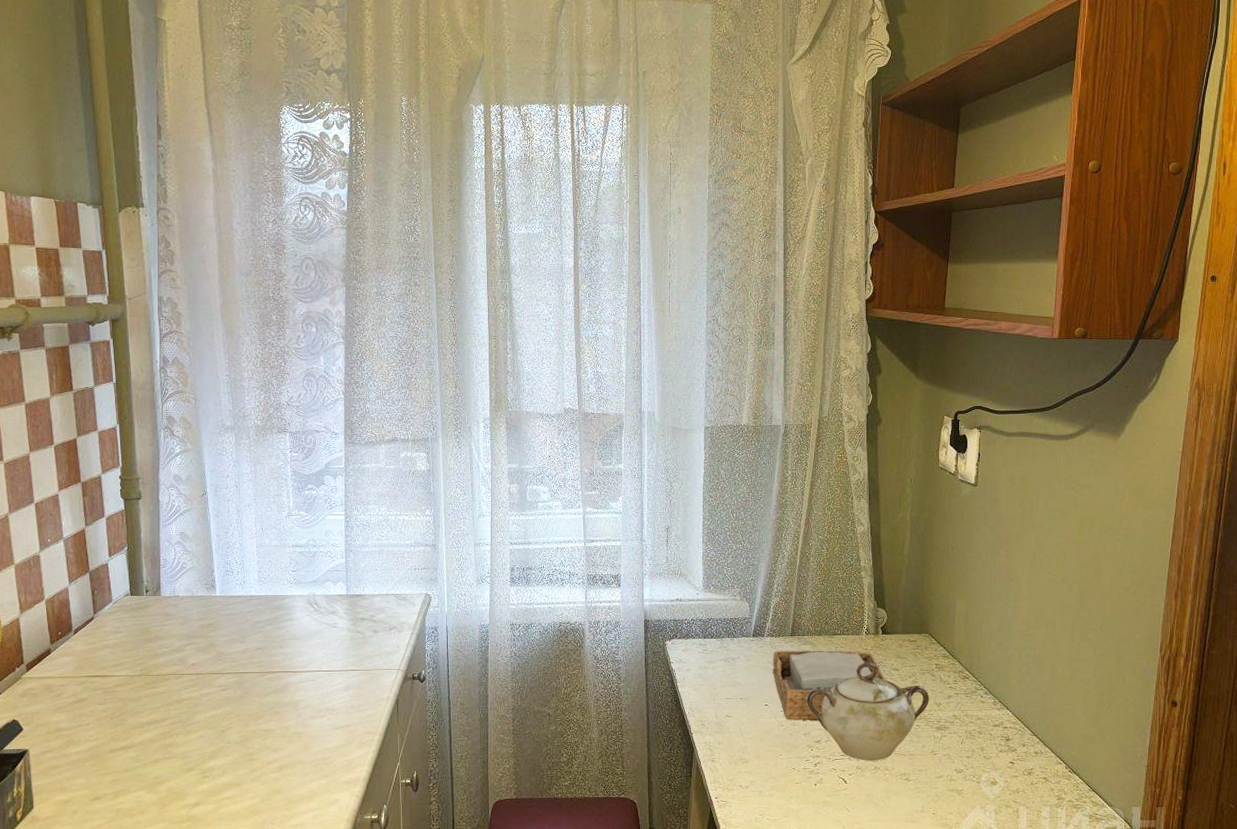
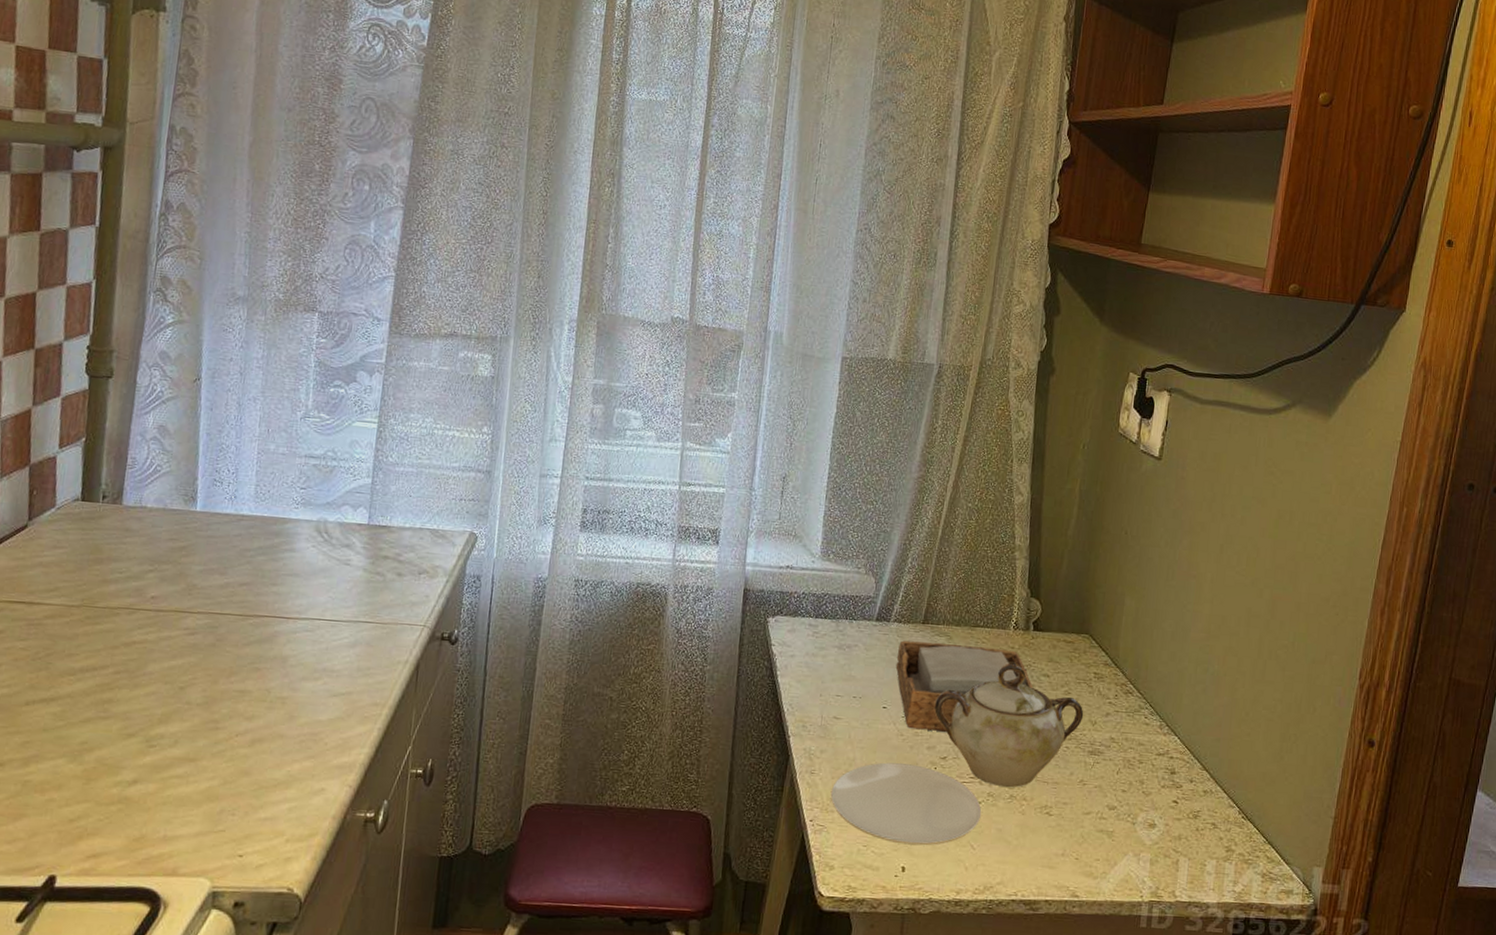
plate: none [729,748,853,812] -> present [830,762,982,846]

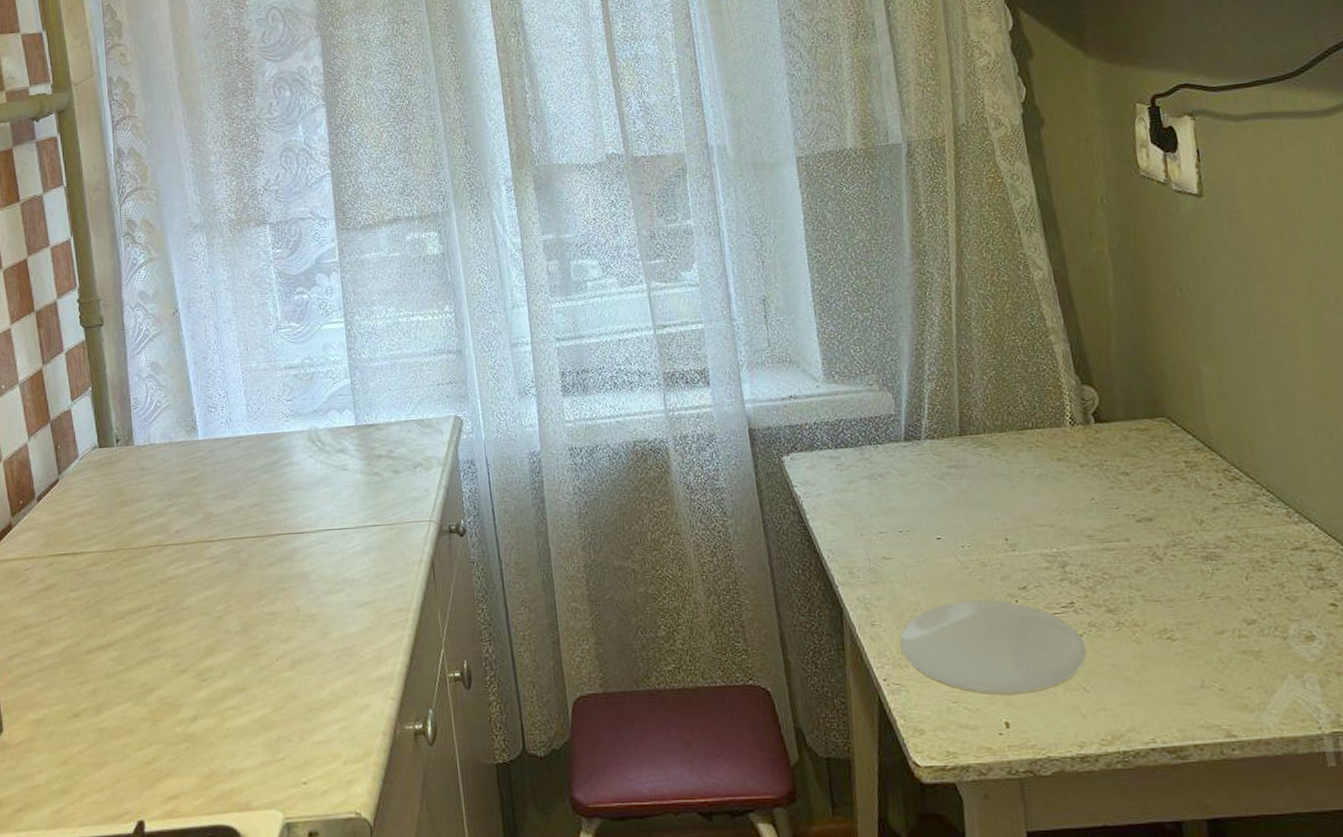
napkin holder: present [895,640,1034,732] -> none [938,450,1113,559]
sugar bowl: present [934,663,1084,787] -> none [997,465,1185,613]

